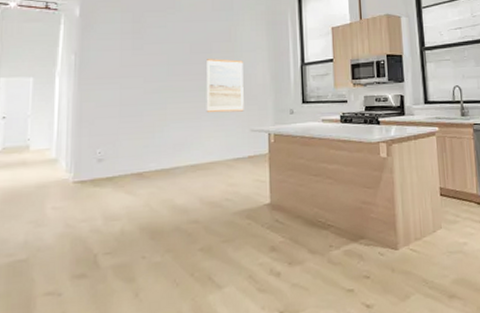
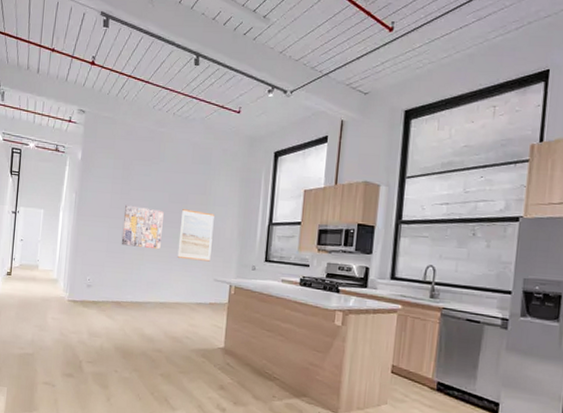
wall art: none [137,61,186,107] -> present [121,205,164,250]

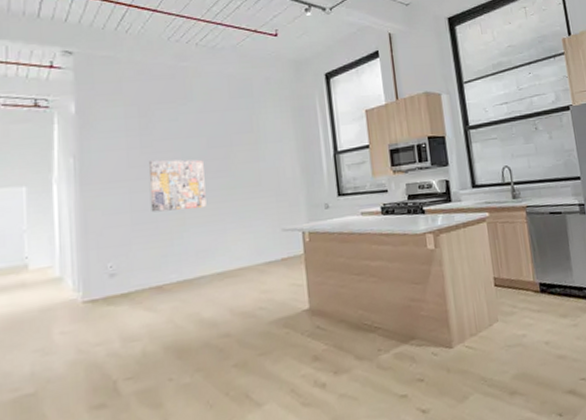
wall art: present [177,209,214,262] -> none [227,152,273,214]

